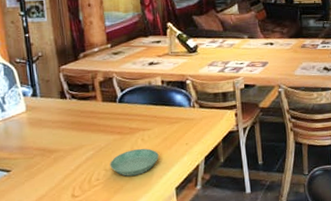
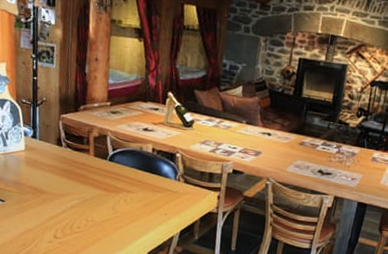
saucer: present [110,148,159,177] -> none [91,207,138,232]

